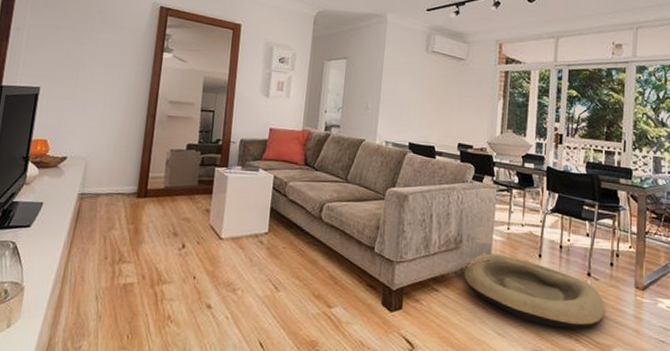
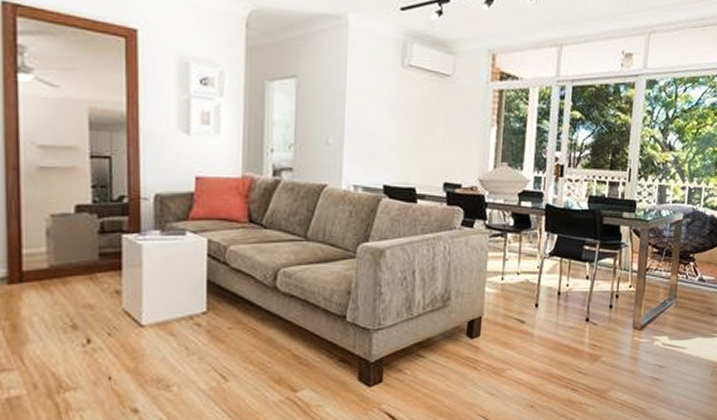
dog bed: present [464,253,605,329] -> none [453,308,603,379]

